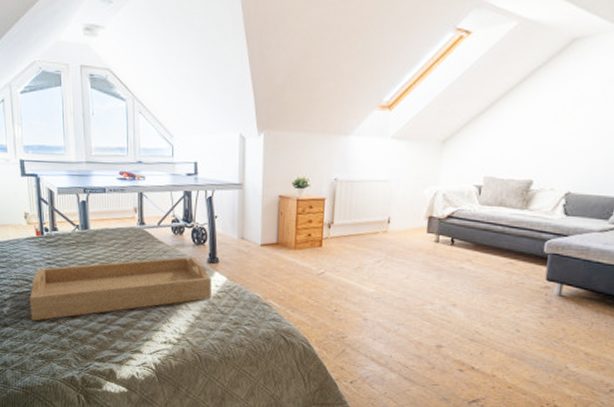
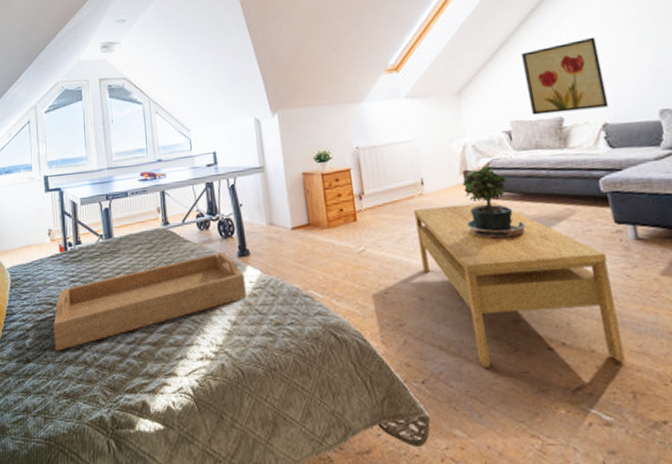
coffee table: none [372,244,530,386] -> present [413,201,625,368]
potted plant: none [401,214,470,281] -> present [448,166,526,240]
wall art: none [506,106,588,177] -> present [522,36,609,115]

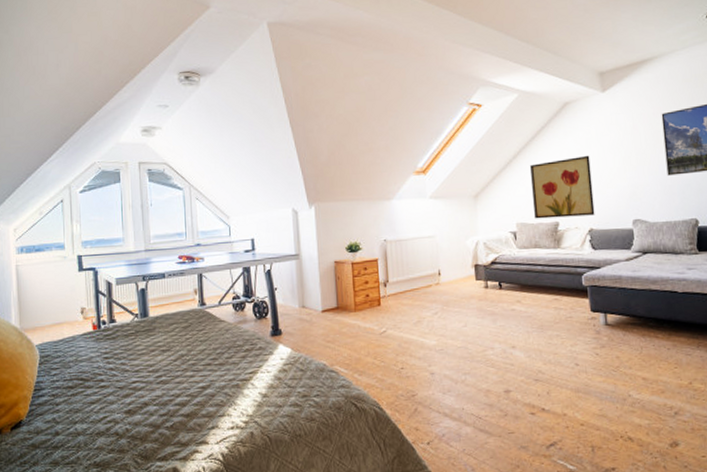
serving tray: present [53,252,247,351] -> none [85,332,277,424]
coffee table: present [413,201,625,368] -> none [430,291,589,430]
potted plant: present [448,166,526,240] -> none [458,261,522,324]

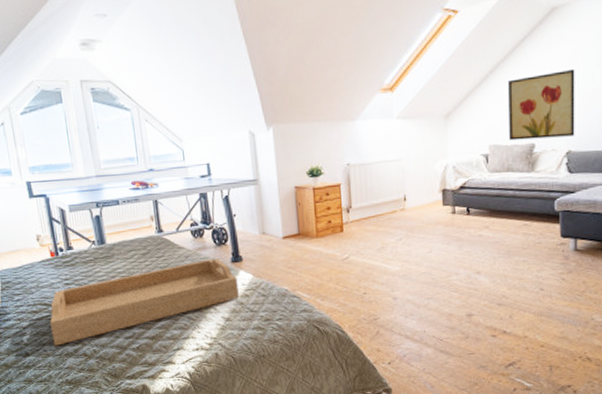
serving tray: none [85,332,277,424] -> present [50,258,239,346]

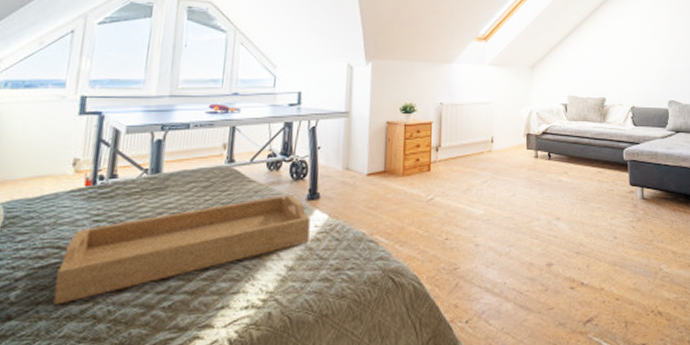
wall art: present [508,68,575,141] -> none [583,38,637,94]

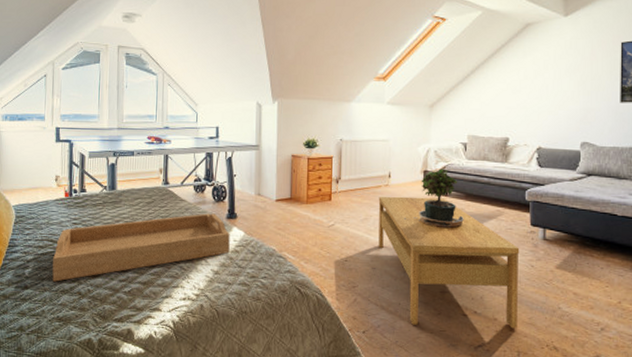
coffee table: none [481,162,623,306] -> present [378,196,520,329]
potted plant: none [507,131,567,195] -> present [403,169,464,229]

